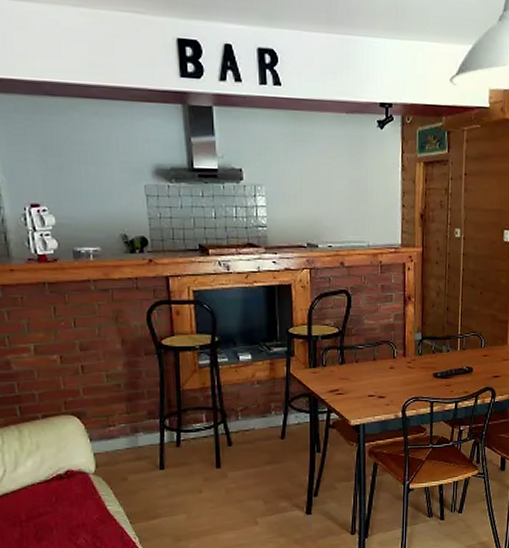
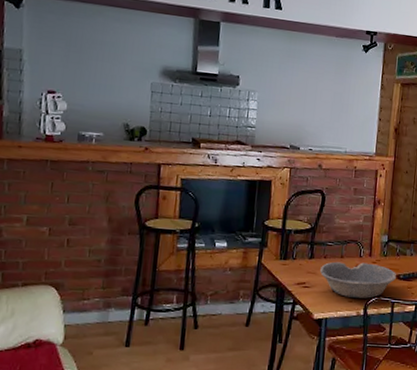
bowl: none [352,363,433,401] -> present [319,261,396,299]

